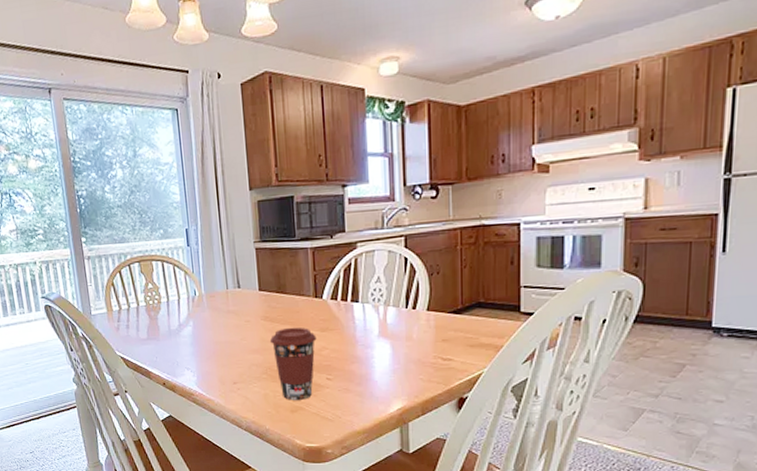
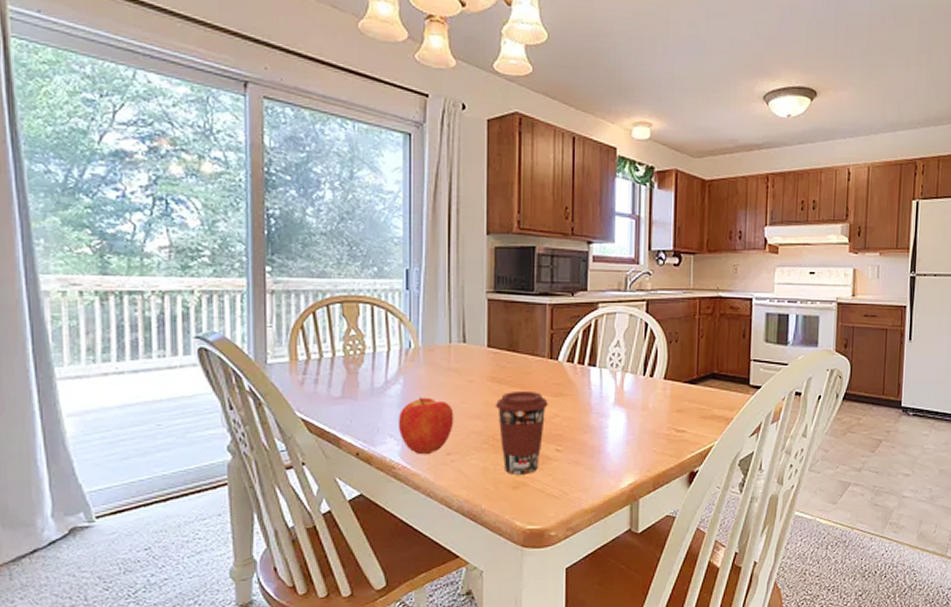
apple: none [192,336,237,384] -> present [398,397,454,455]

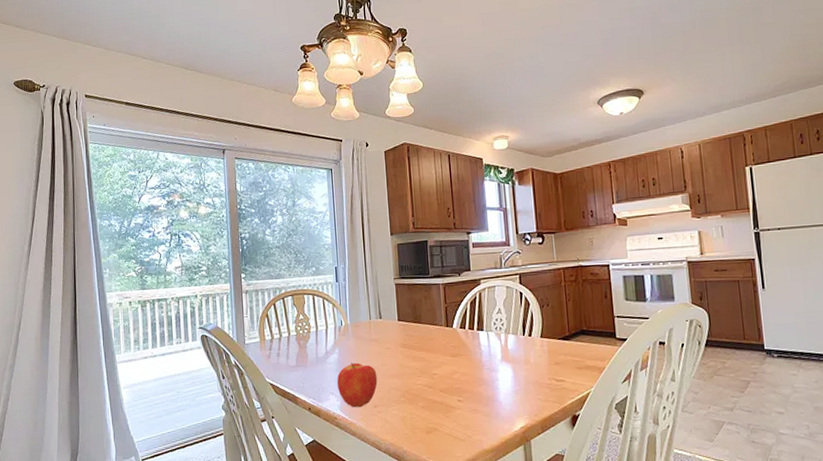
coffee cup: present [494,390,548,475] -> none [407,353,448,422]

